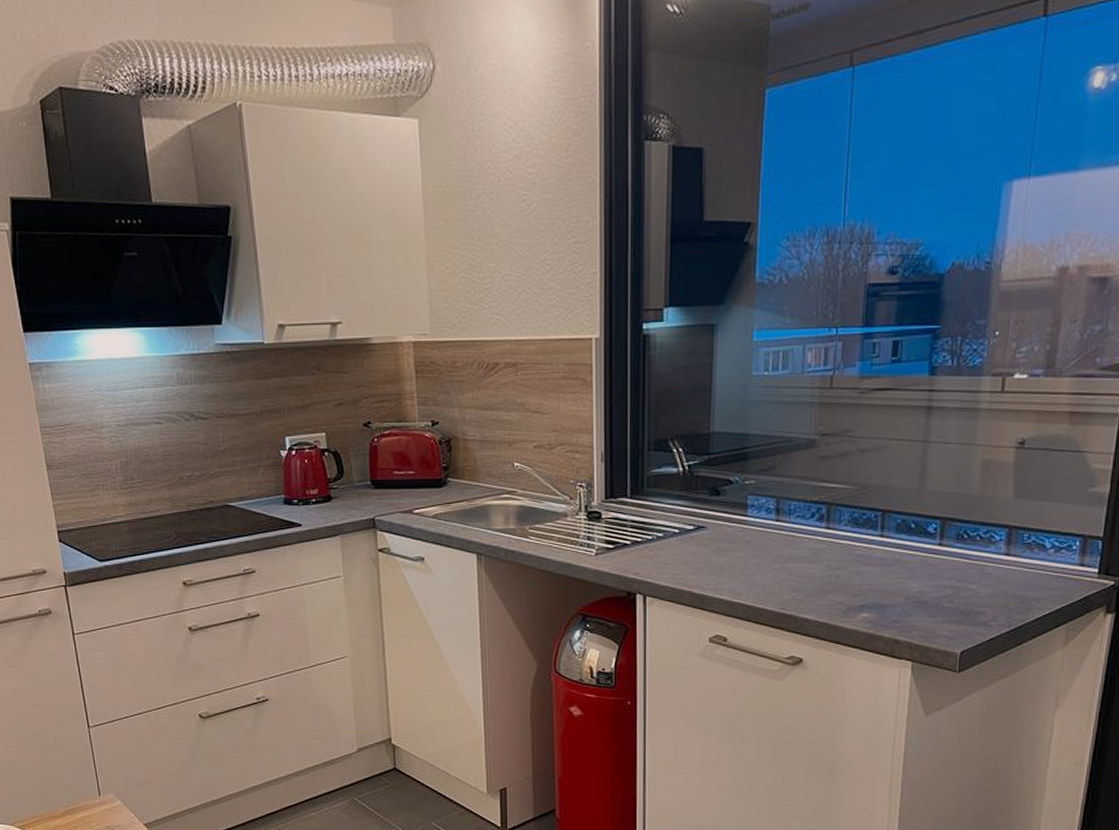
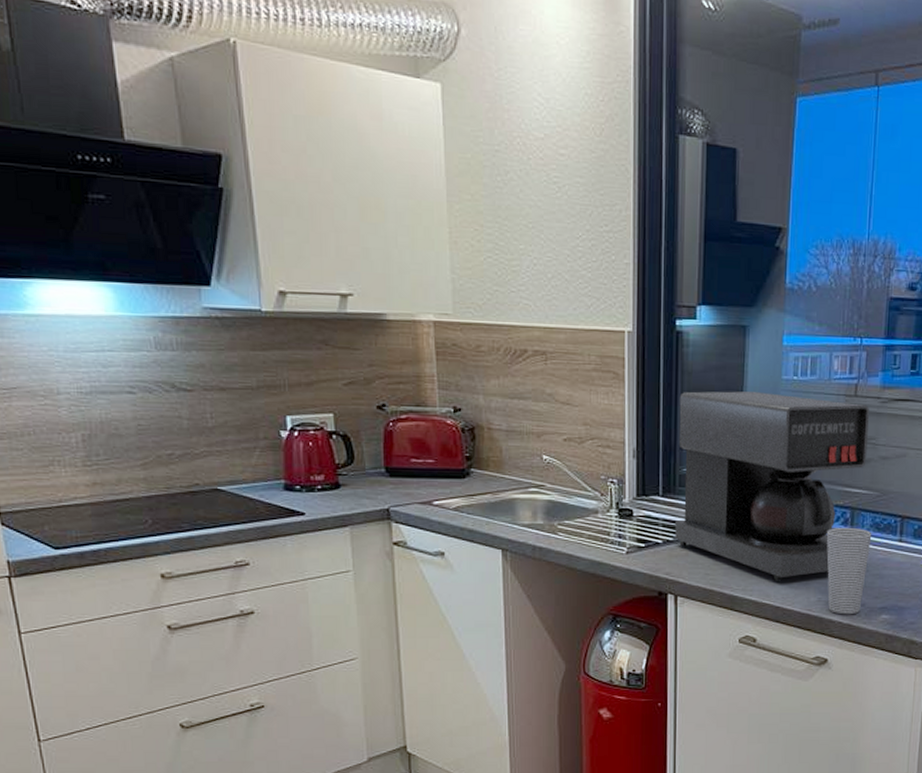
coffee maker: none [643,390,847,580] -> present [675,391,870,581]
cup: none [800,523,850,614] -> present [826,527,872,615]

